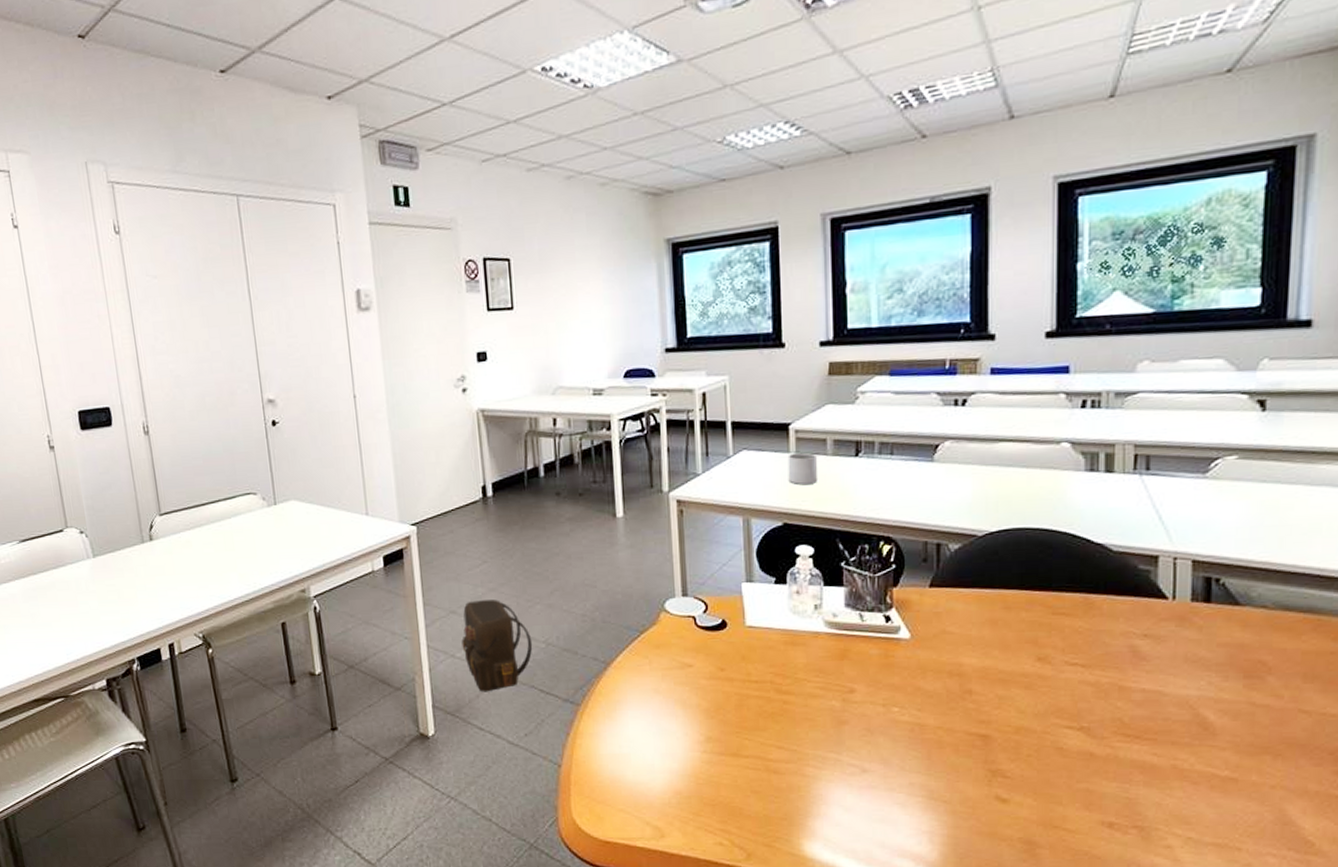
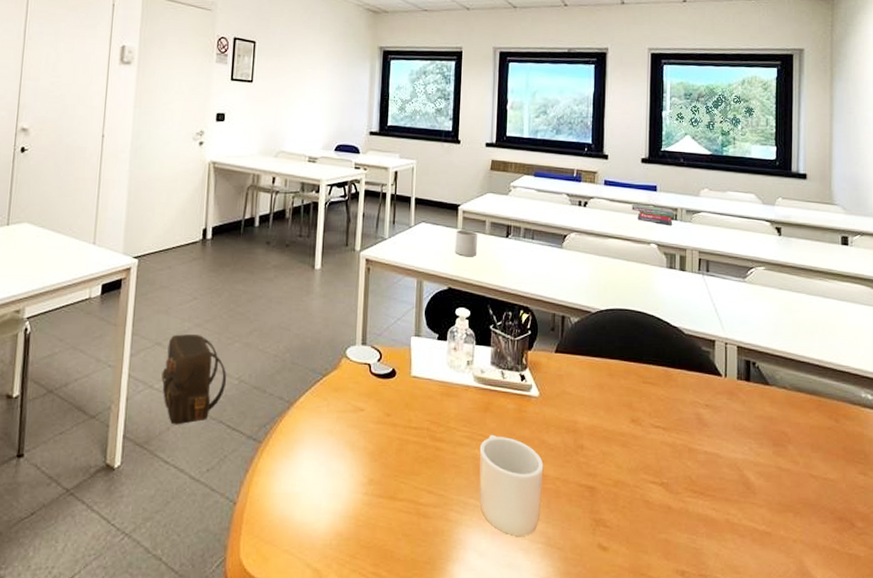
mug: none [837,683,921,790] -> present [479,434,544,536]
books: none [1032,392,1097,416] -> present [631,204,674,225]

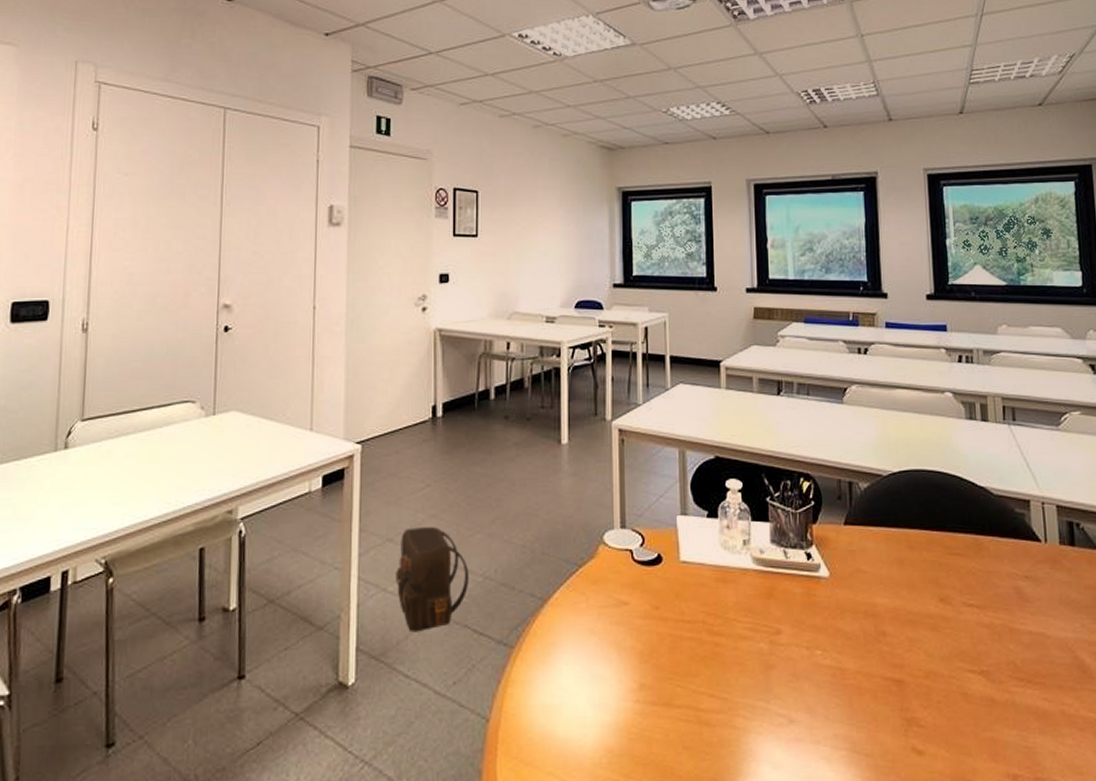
mug: present [455,229,478,257] -> none [719,388,746,420]
mug: present [479,434,544,536] -> none [765,624,842,743]
books: present [631,204,674,225] -> none [919,347,970,369]

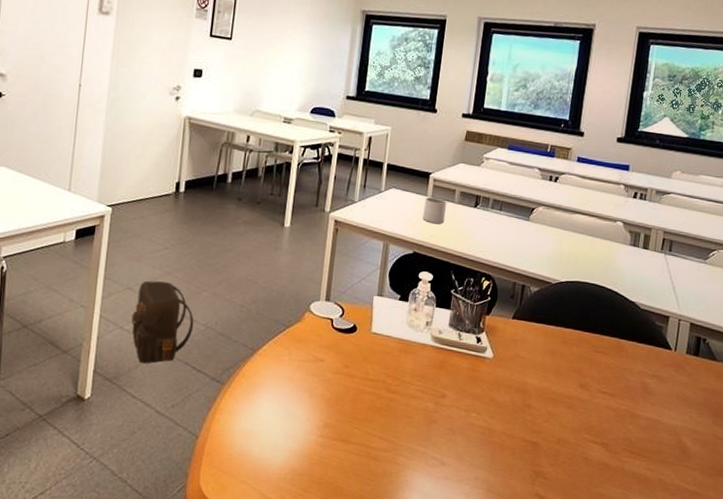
mug: none [719,388,746,420] -> present [422,197,447,224]

